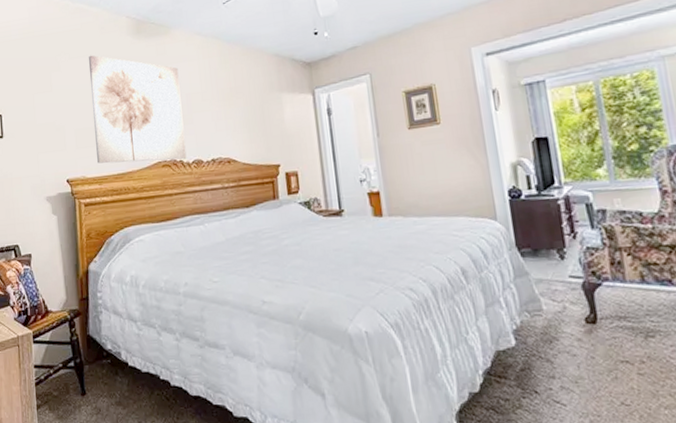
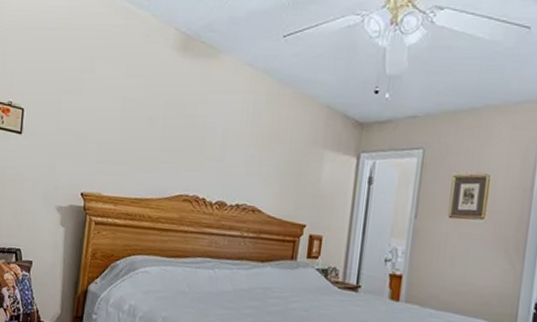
wall art: present [88,55,187,164] -> none [116,63,220,197]

